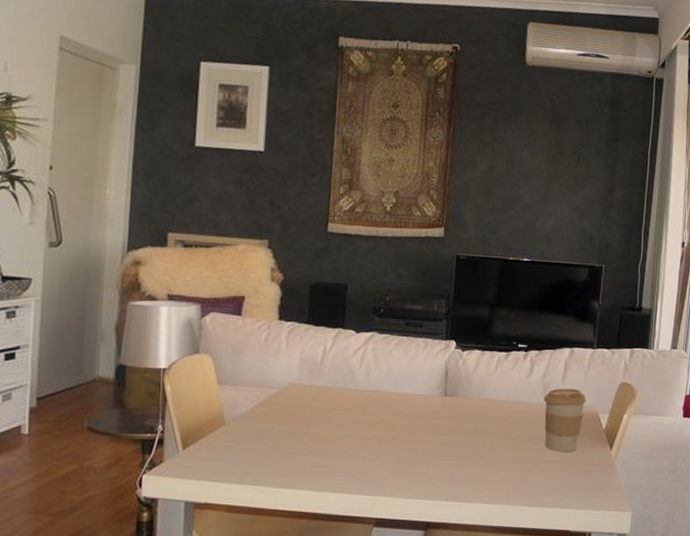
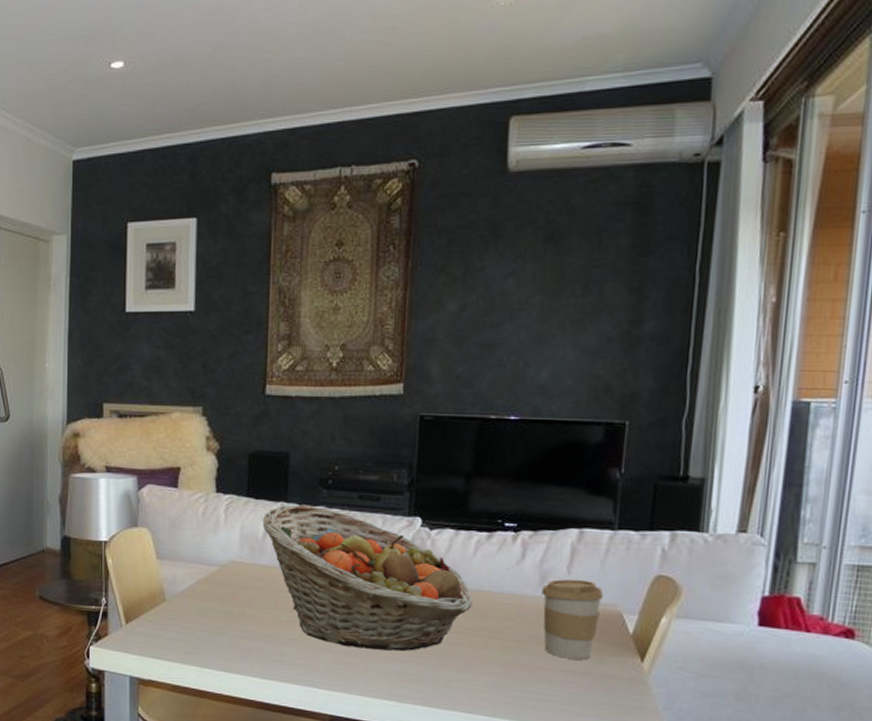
fruit basket: none [320,330,493,456] -> present [262,504,472,652]

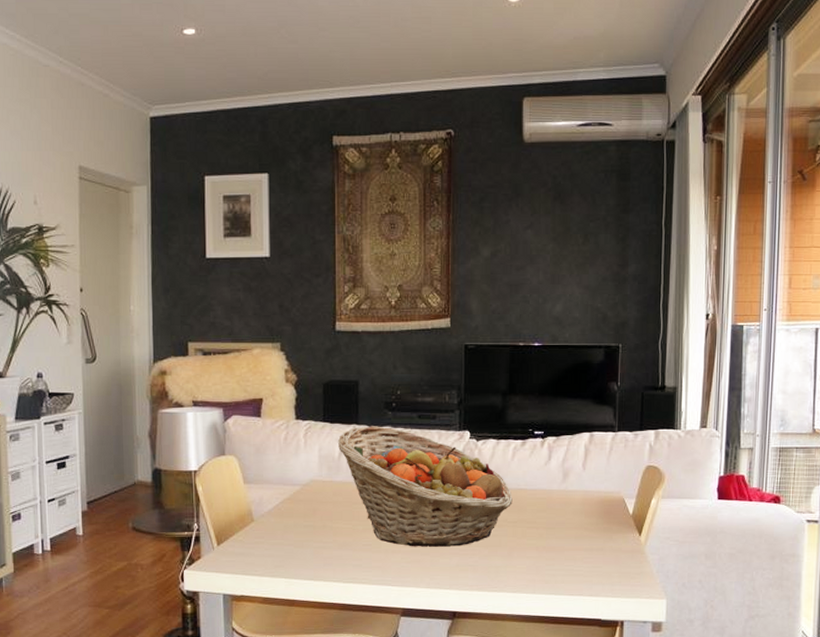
coffee cup: present [541,579,604,660] -> none [565,473,610,539]

